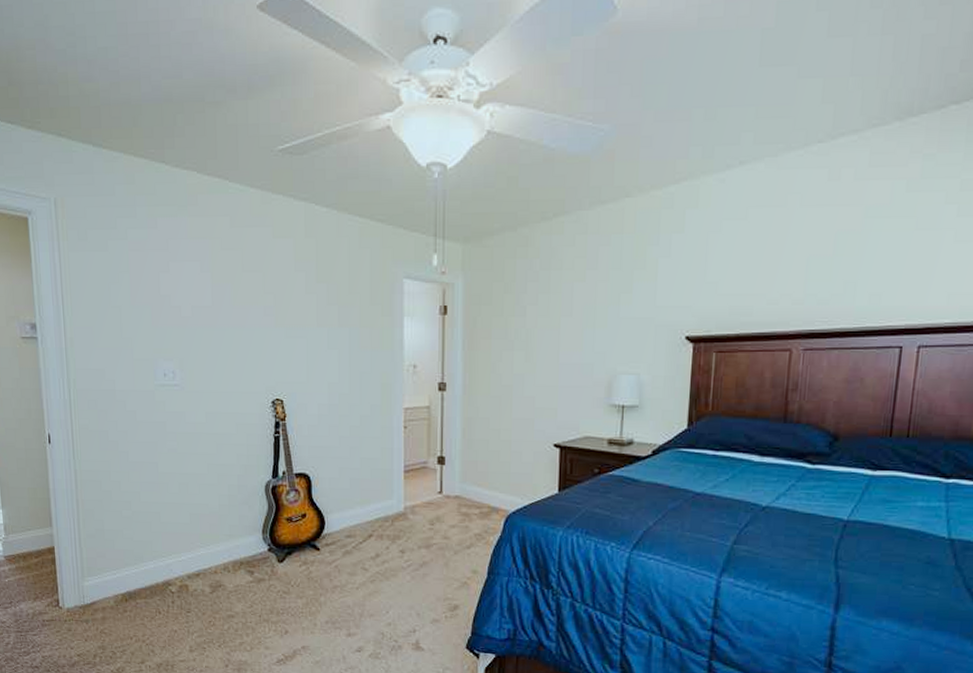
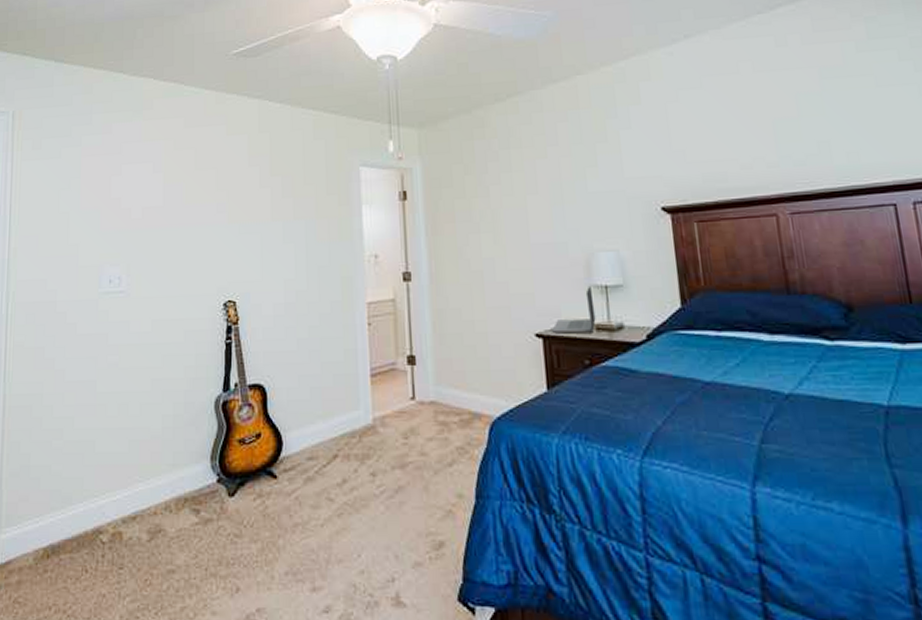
laptop computer: none [569,404,610,448] -> present [552,285,596,335]

